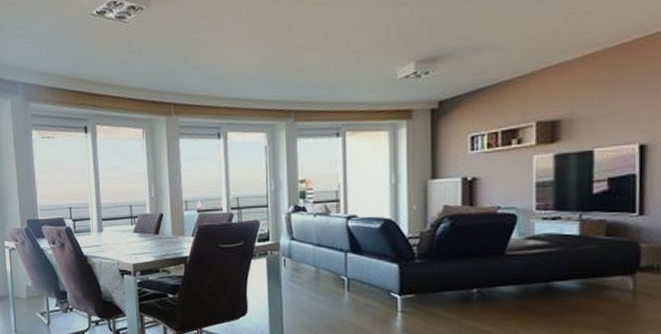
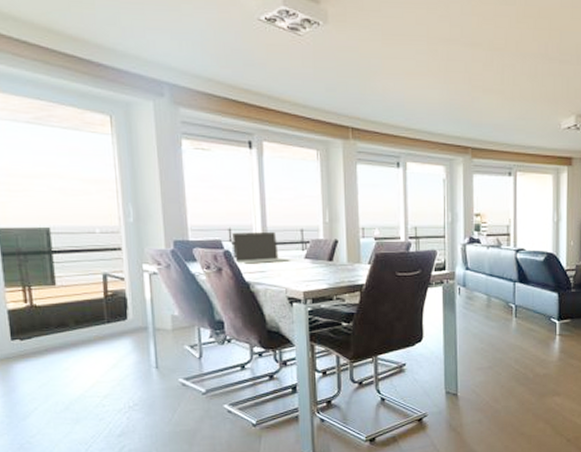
laptop: none [72,208,121,239] -> present [232,231,290,264]

